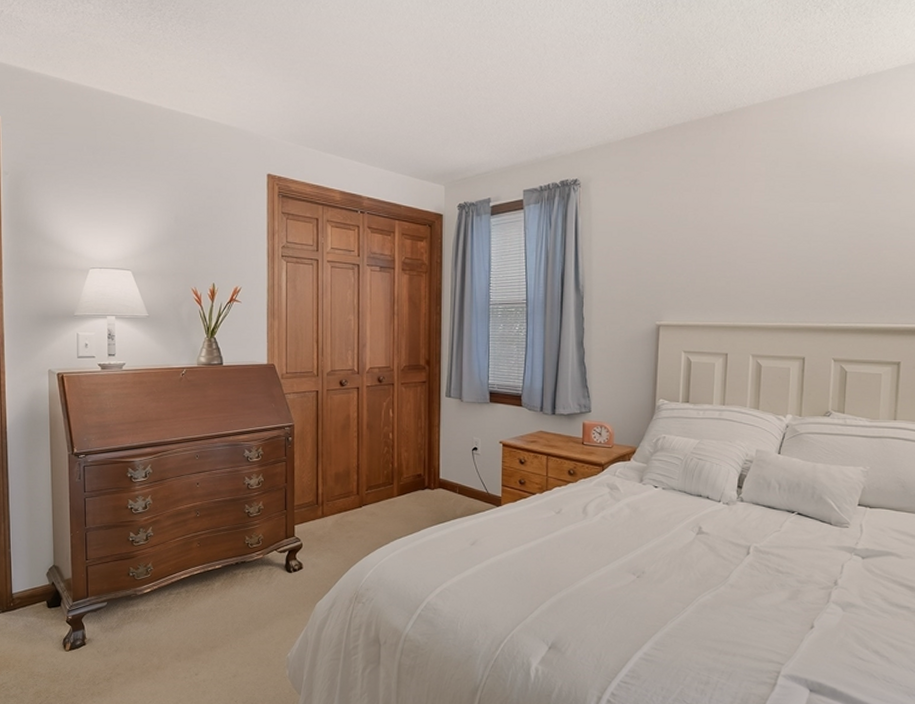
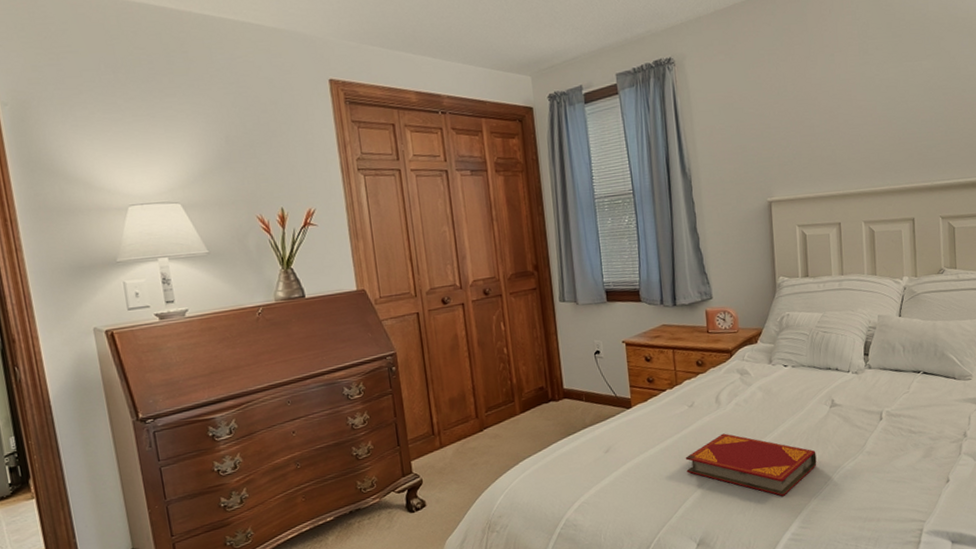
hardback book: none [546,544,678,614] -> present [685,433,817,496]

